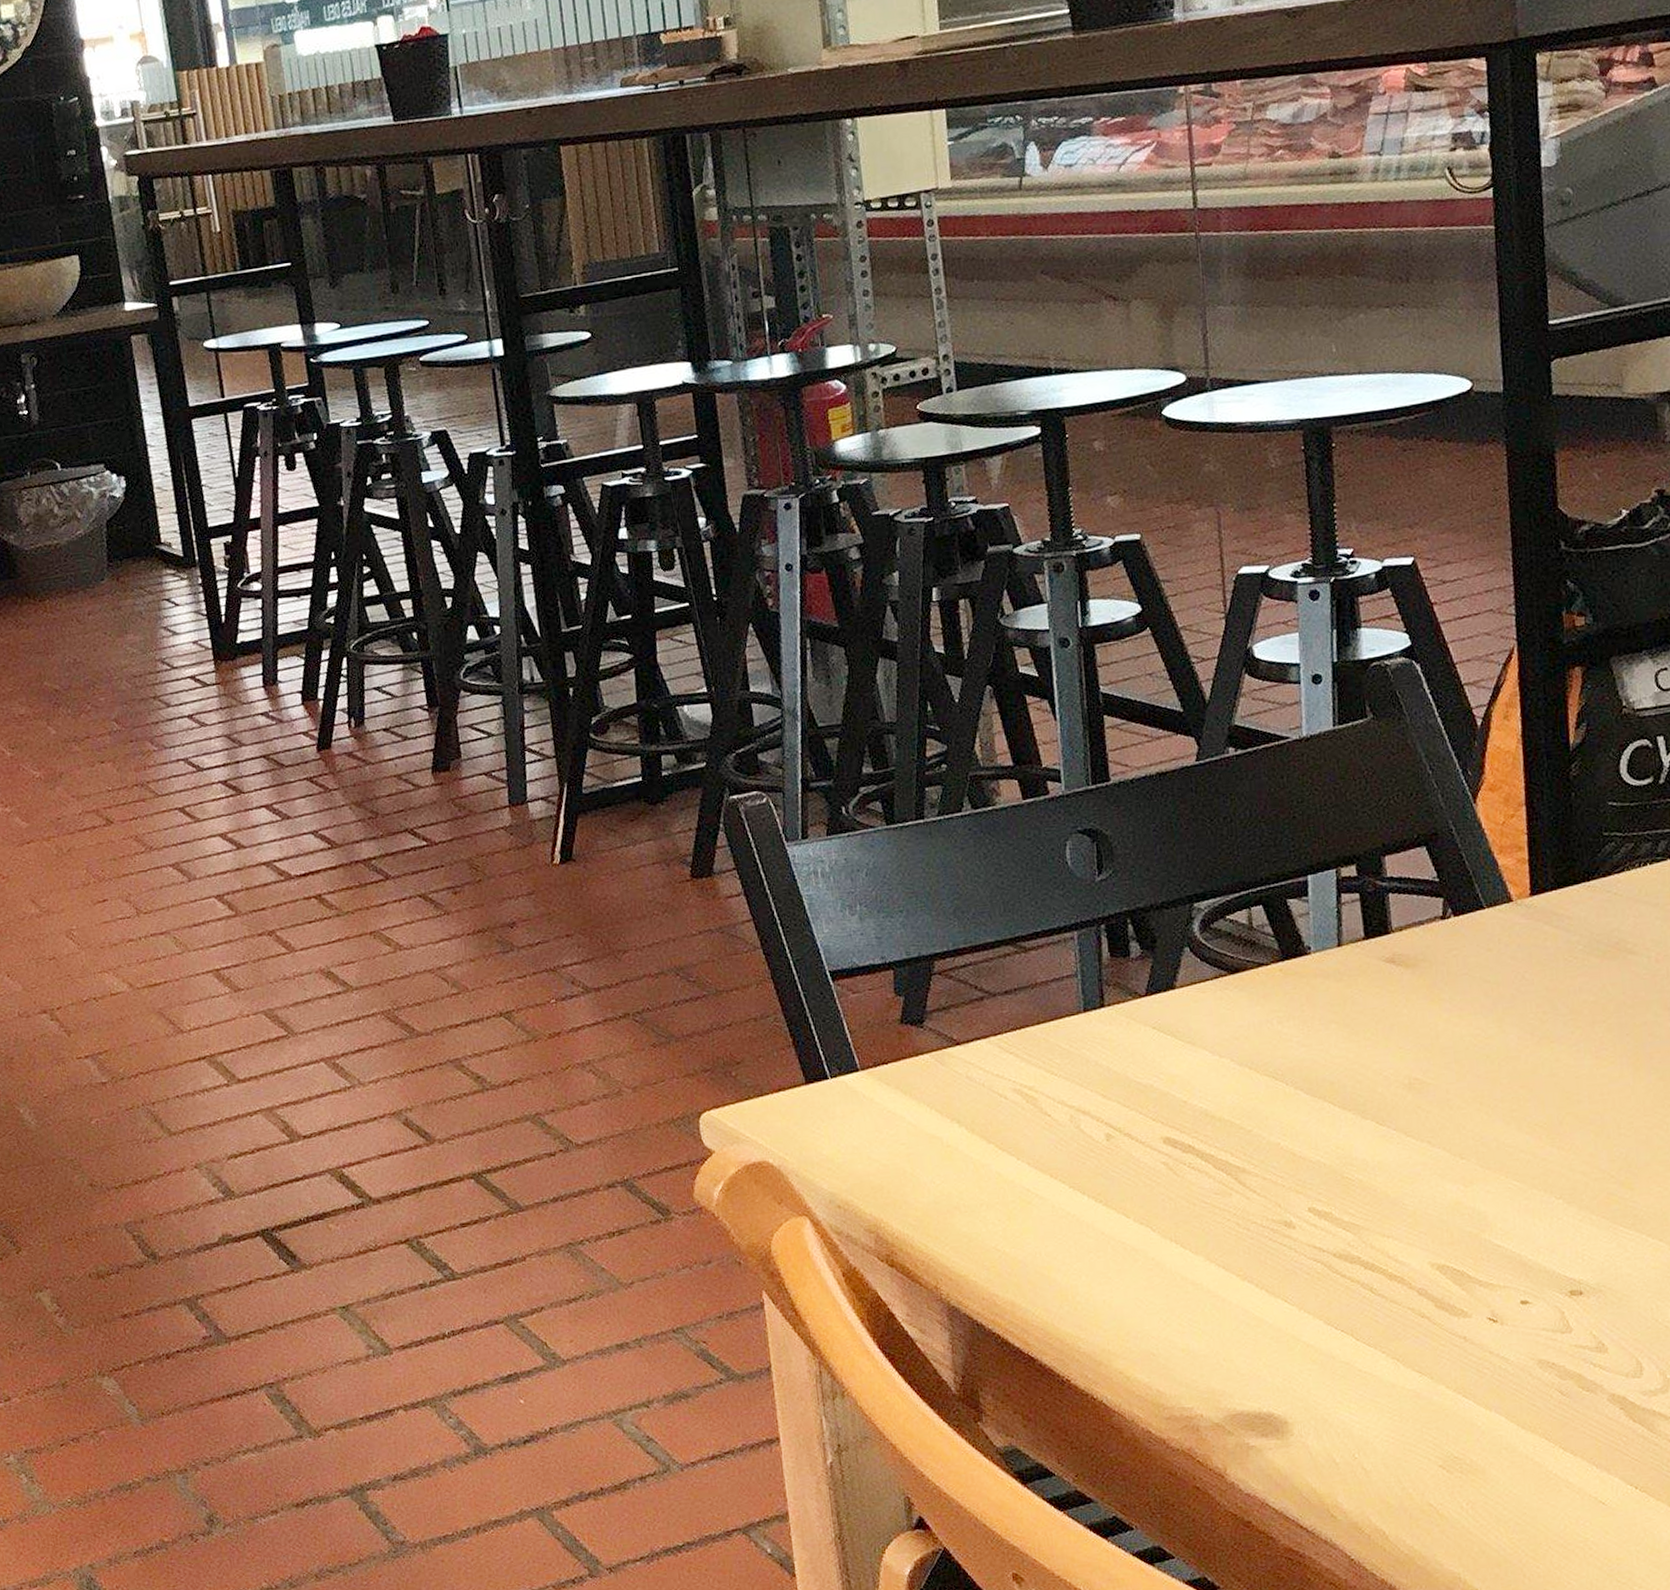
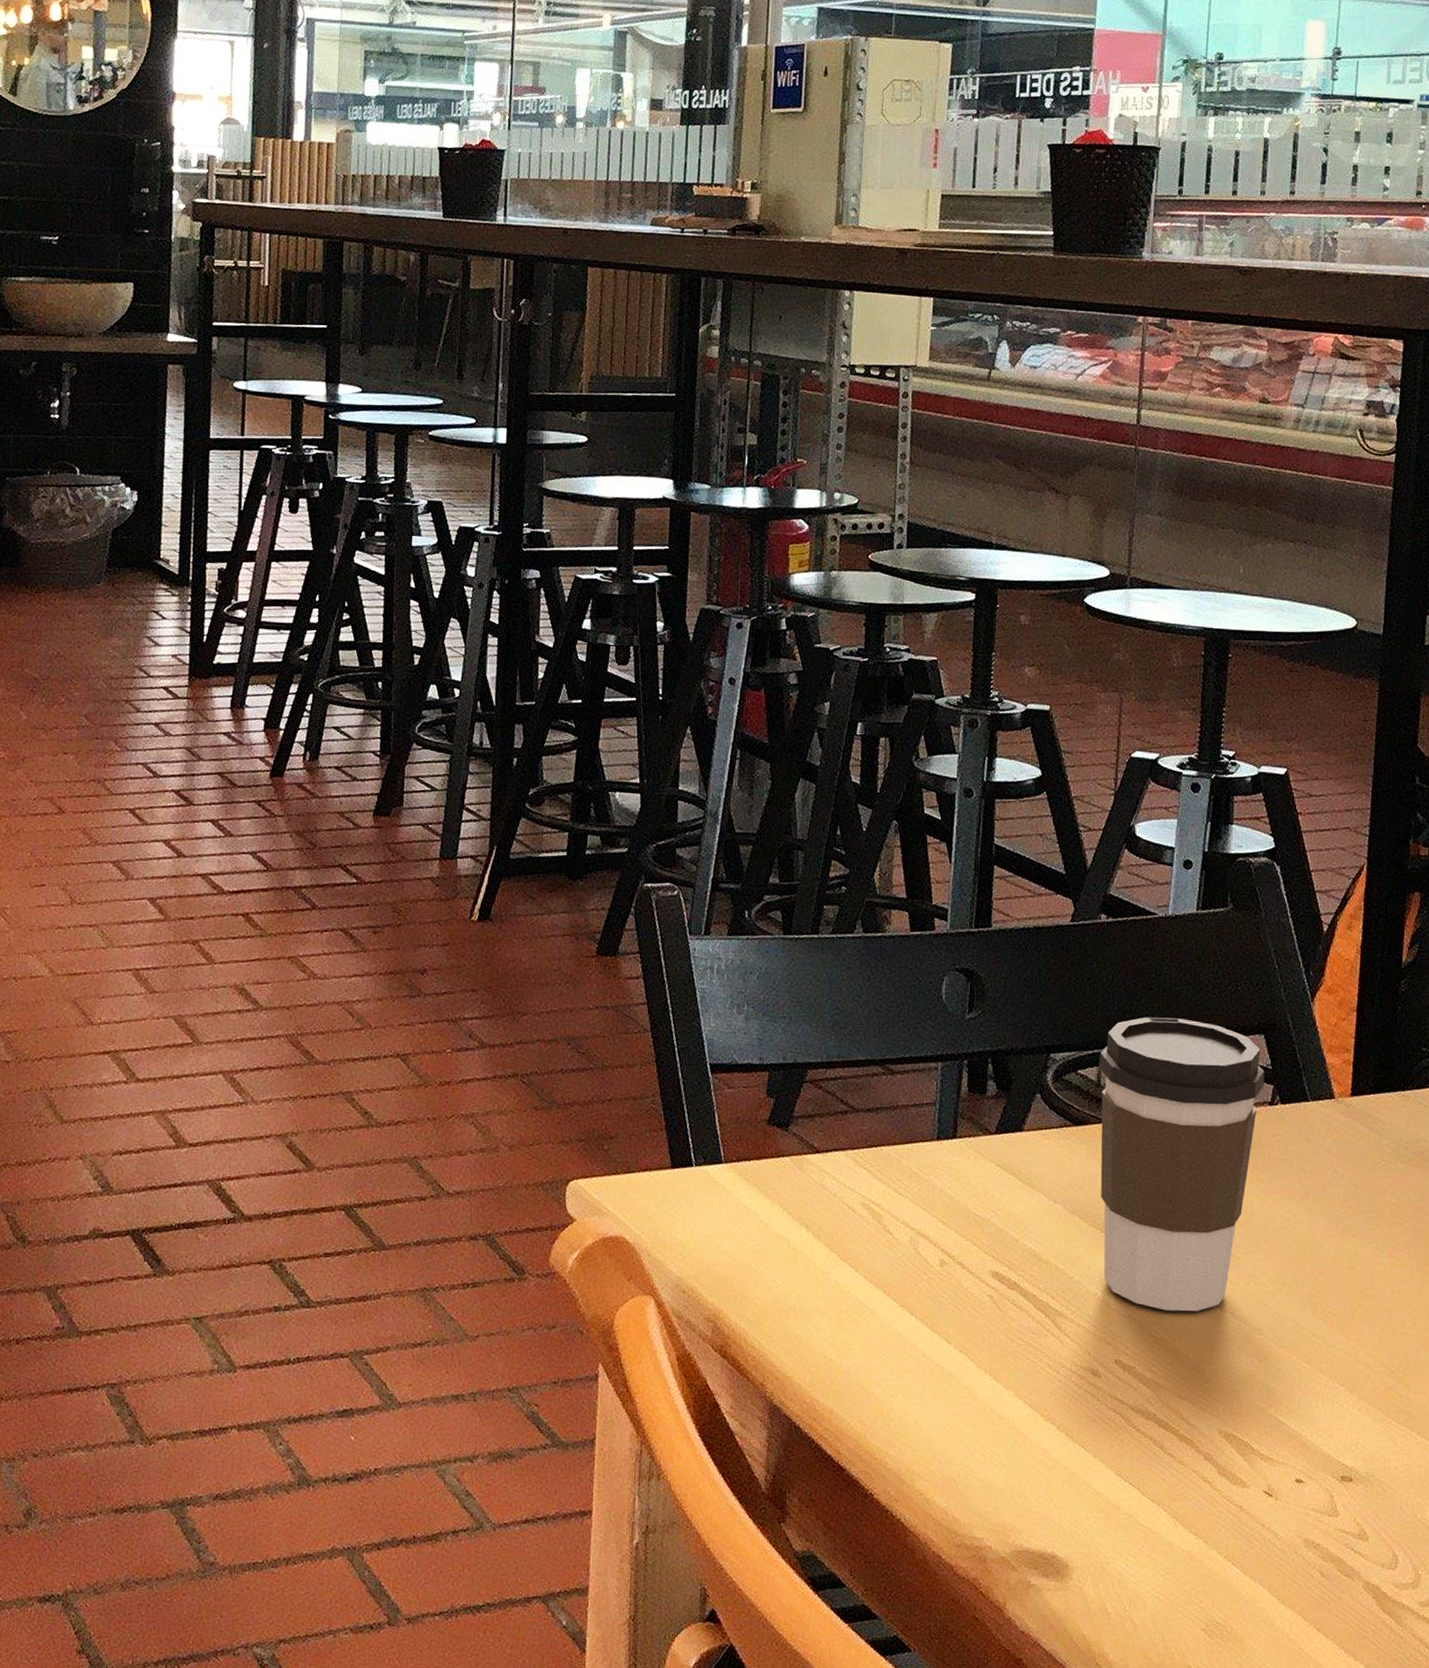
coffee cup: none [1247,843,1433,1150] -> present [1099,1017,1265,1312]

